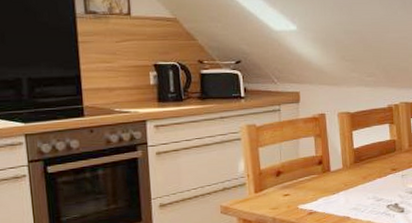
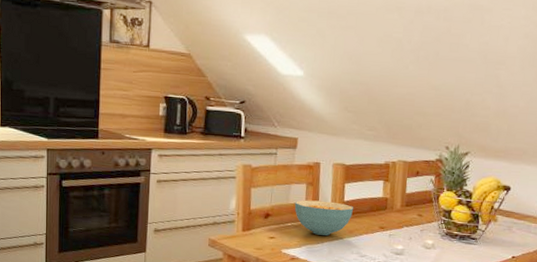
cereal bowl: none [305,150,364,186] -> present [294,200,353,236]

